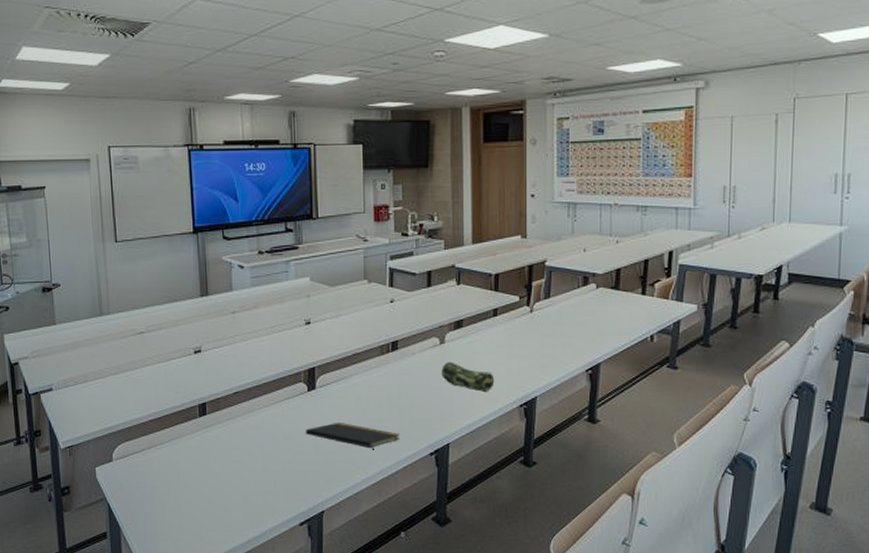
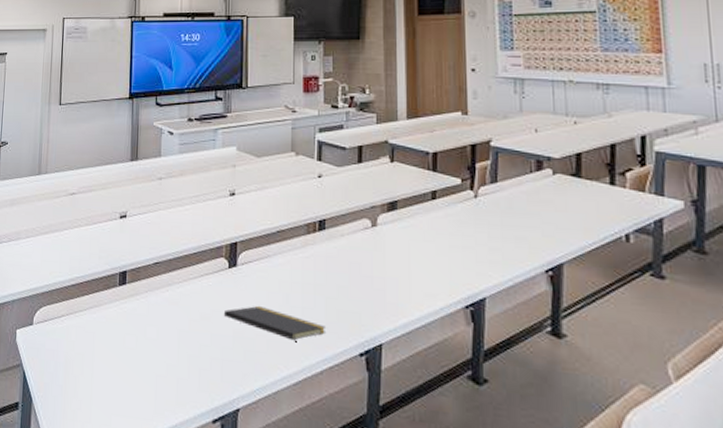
pencil case: present [442,361,495,393] -> none [373,247,435,288]

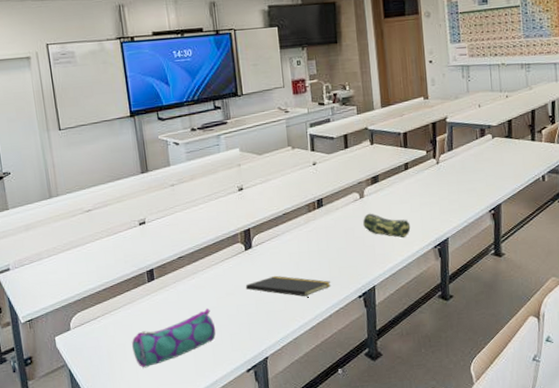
pencil case: none [91,329,184,389] -> present [132,307,216,368]
pencil case: none [373,247,435,288] -> present [363,213,411,239]

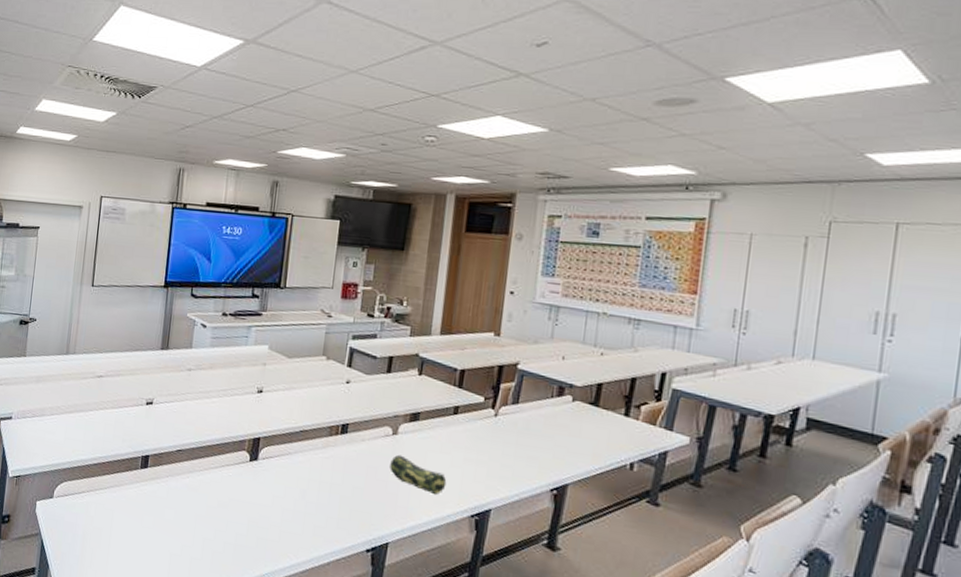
pencil case: present [132,307,216,368] -> none [108,514,199,562]
notepad: present [245,275,331,298] -> none [240,498,337,535]

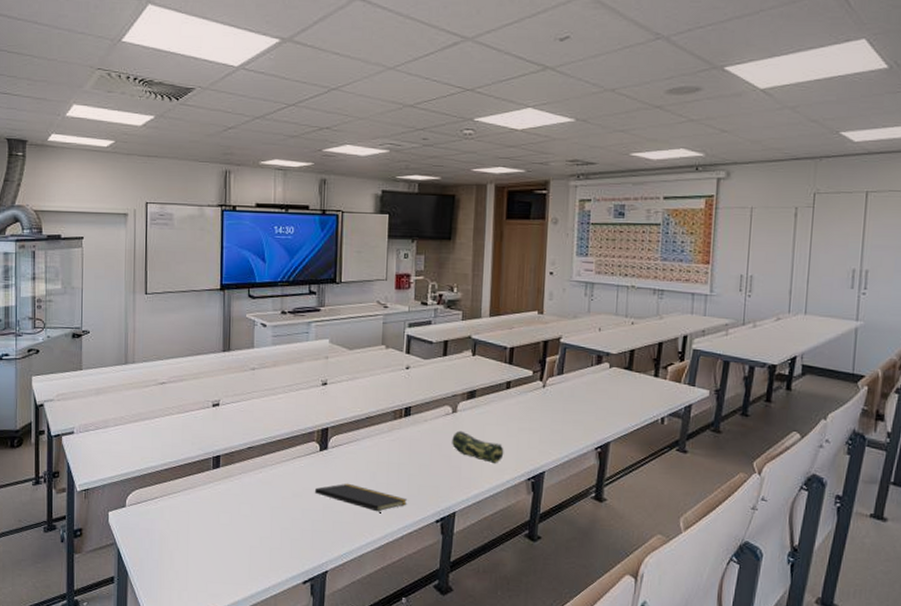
notepad: none [240,498,337,535] -> present [314,483,407,514]

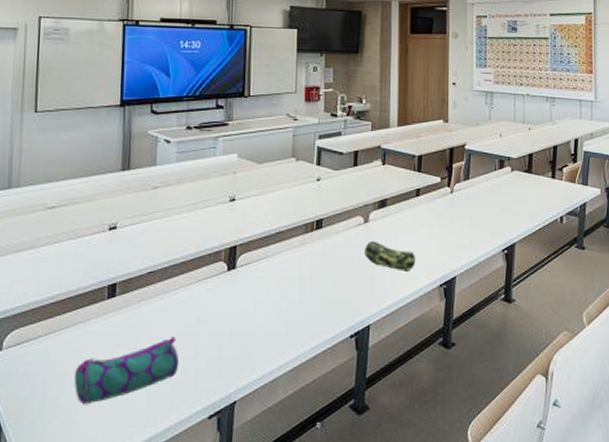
pencil case: none [186,506,277,561] -> present [74,335,180,405]
notepad: present [314,483,407,514] -> none [221,303,320,333]

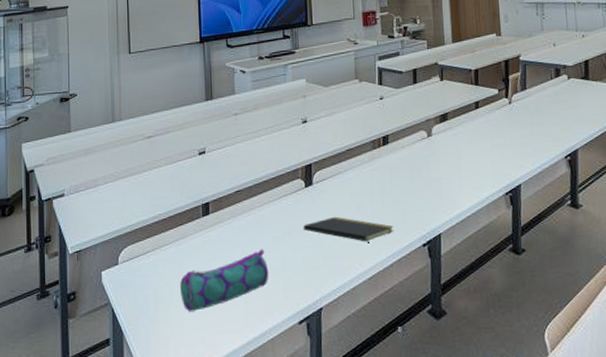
notepad: none [221,303,320,333] -> present [303,216,393,243]
pencil case: present [365,240,416,273] -> none [430,153,481,183]

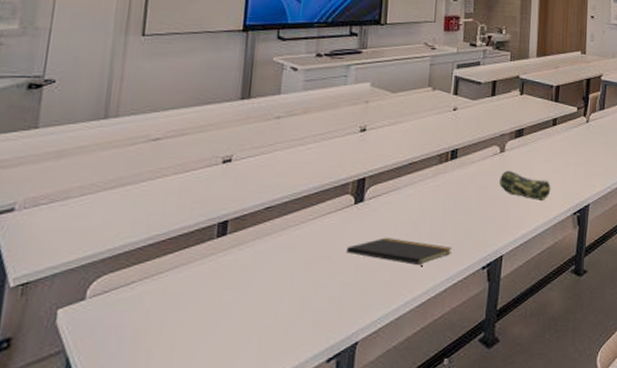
pencil case: present [180,248,269,312] -> none [172,274,297,356]
pencil case: none [430,153,481,183] -> present [499,170,551,202]

